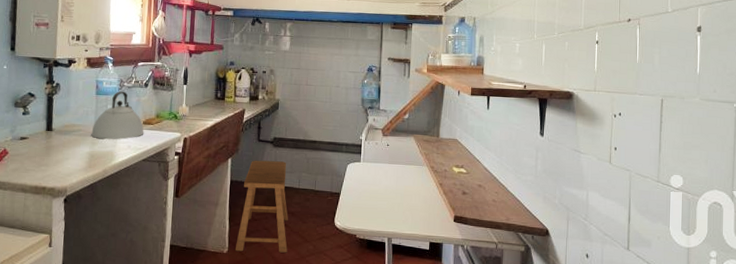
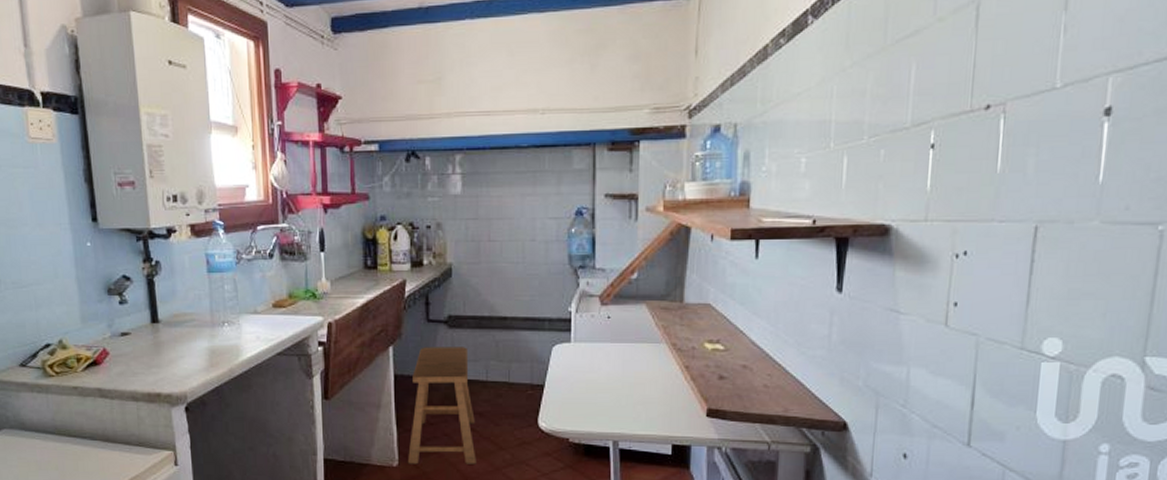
kettle: present [91,91,144,140] -> none [208,265,275,330]

